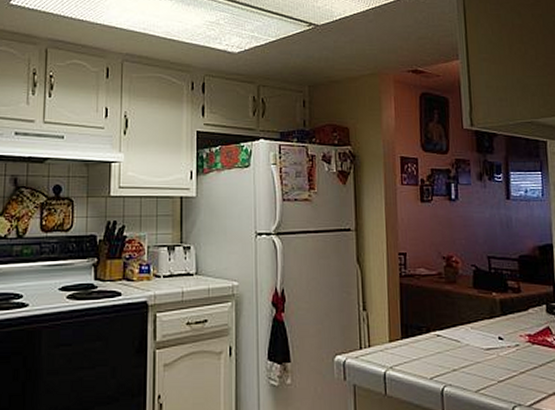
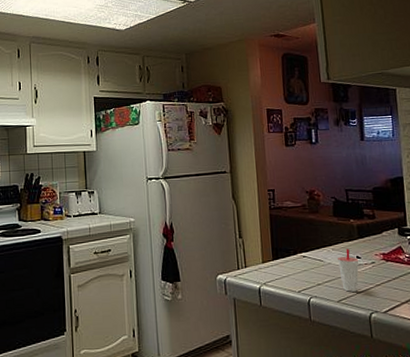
cup: none [477,327,501,380] -> present [338,248,359,292]

